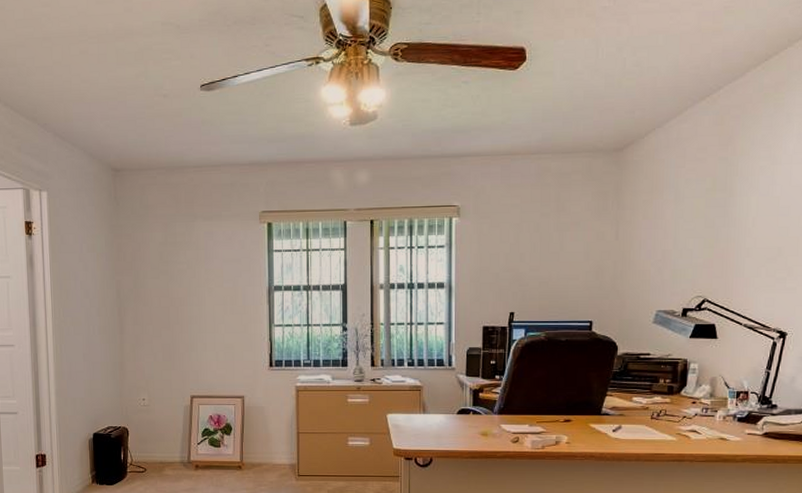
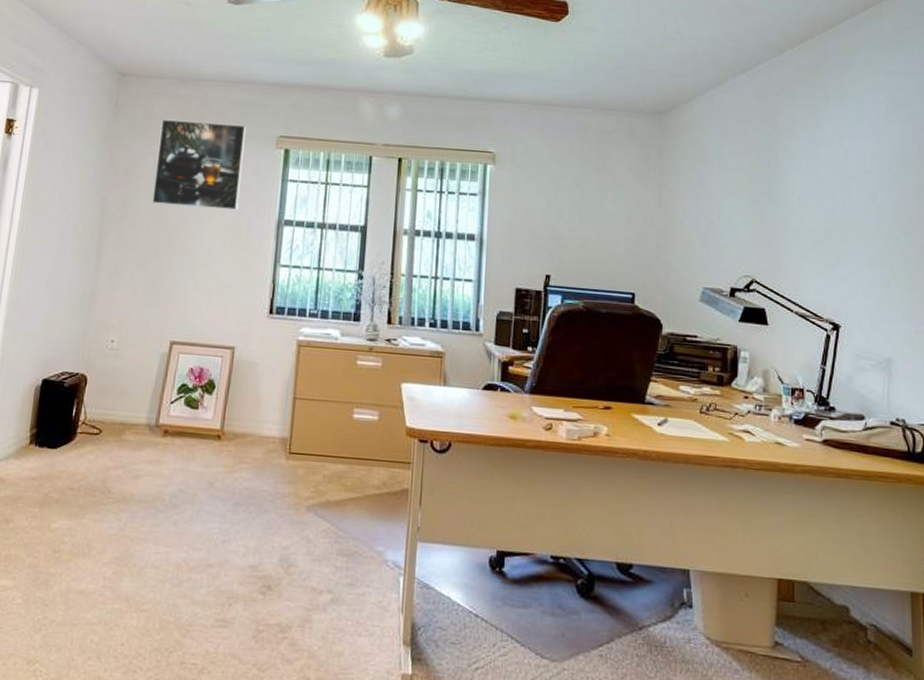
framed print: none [156,205,233,283] -> present [152,119,246,210]

